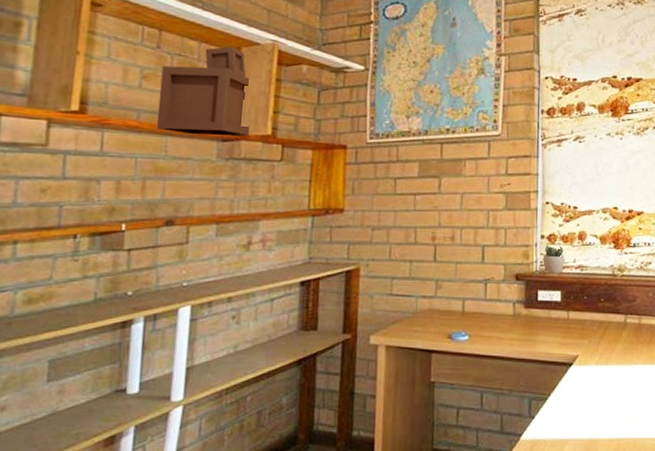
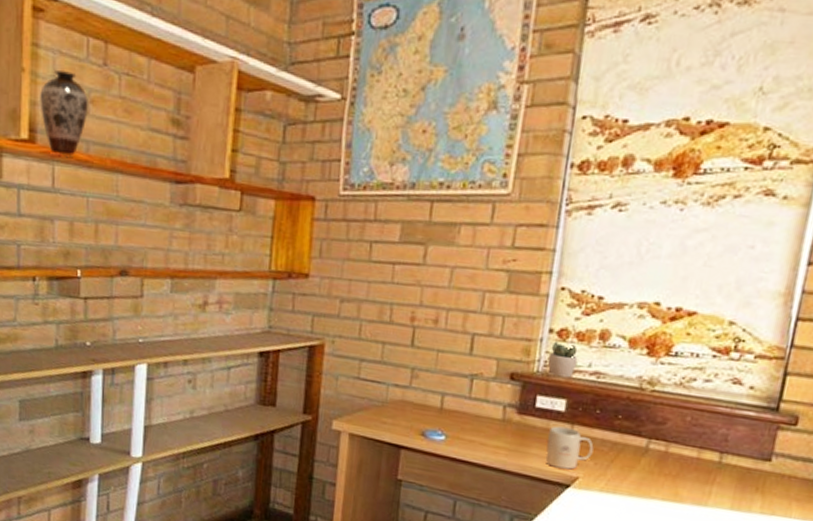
decorative vase: none [92,53,141,124] -> present [40,70,88,157]
wooden crate: present [156,46,252,136] -> none [106,64,207,178]
mug: none [550,314,586,350] -> present [545,426,594,470]

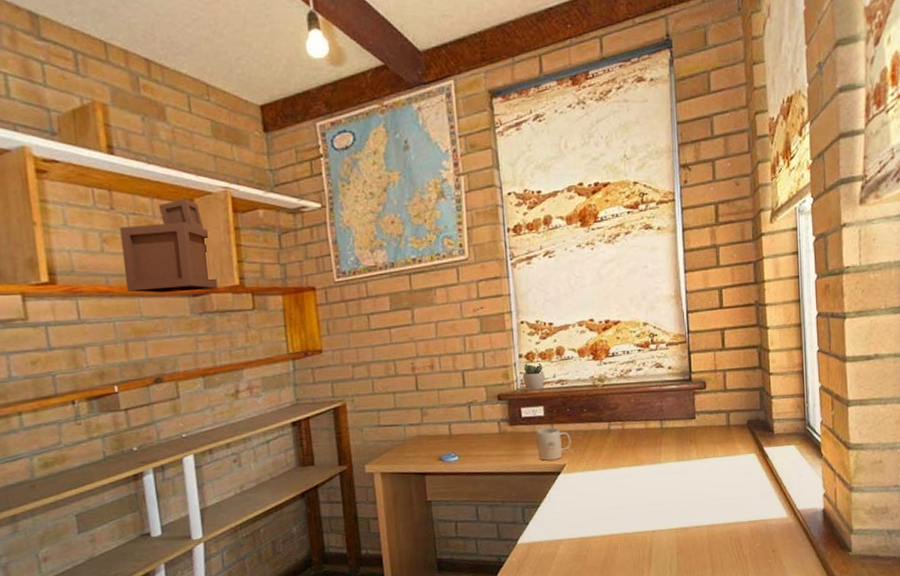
decorative vase: present [40,70,88,157] -> none [54,219,103,291]
wooden crate: none [106,64,207,178] -> present [119,198,218,294]

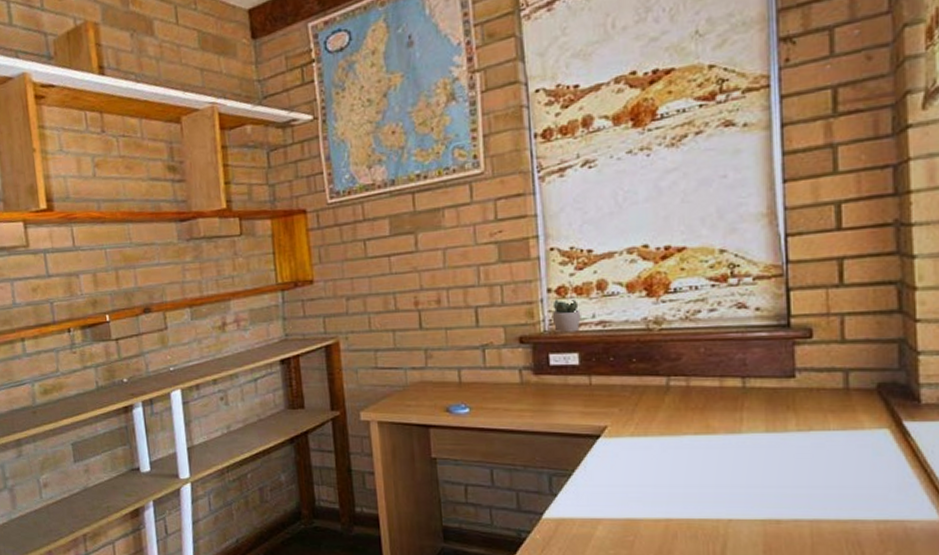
wooden crate: present [119,198,218,294] -> none [110,117,205,219]
mug: present [536,427,572,461] -> none [568,379,616,420]

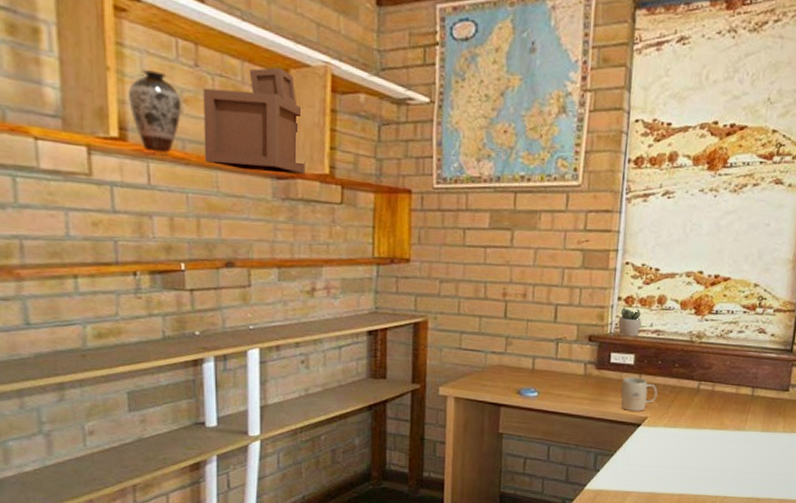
decorative vase: none [51,143,95,218] -> present [128,70,181,155]
wooden crate: none [110,117,205,219] -> present [203,67,306,174]
mug: none [568,379,616,420] -> present [620,376,658,412]

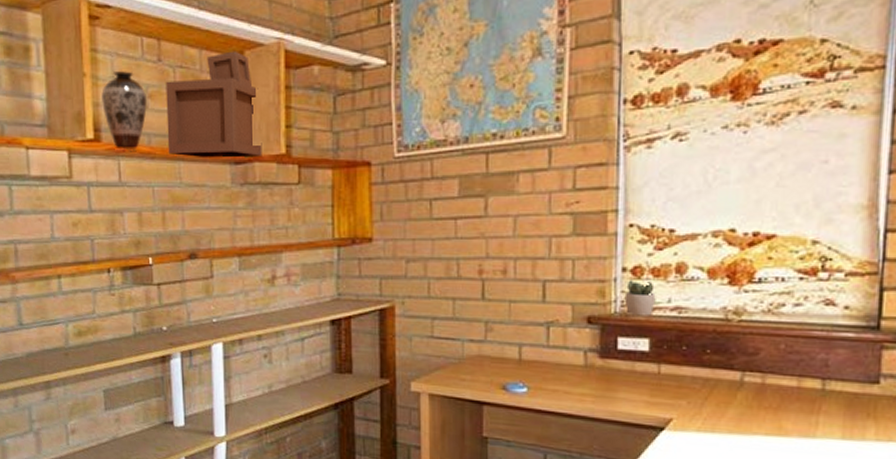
mug: present [620,376,658,412] -> none [634,367,685,411]

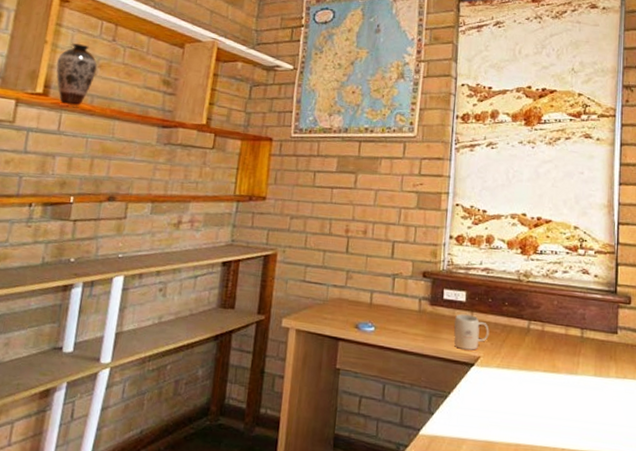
wooden crate: present [166,50,262,159] -> none [106,42,192,124]
succulent plant: present [624,280,656,316] -> none [450,245,472,274]
mug: none [634,367,685,411] -> present [453,314,489,351]

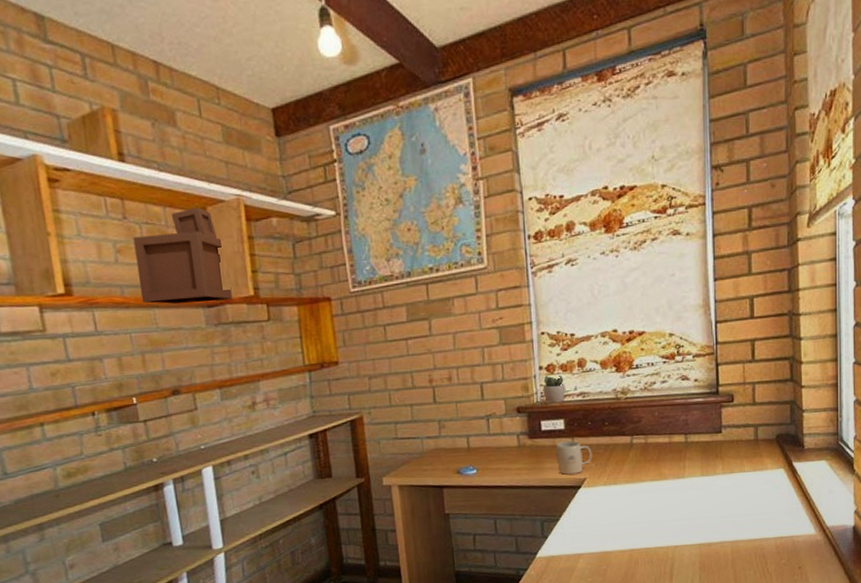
decorative vase: present [55,43,97,107] -> none [68,229,117,303]
wooden crate: none [106,42,192,124] -> present [133,207,233,305]
succulent plant: none [450,245,472,274] -> present [542,375,566,403]

